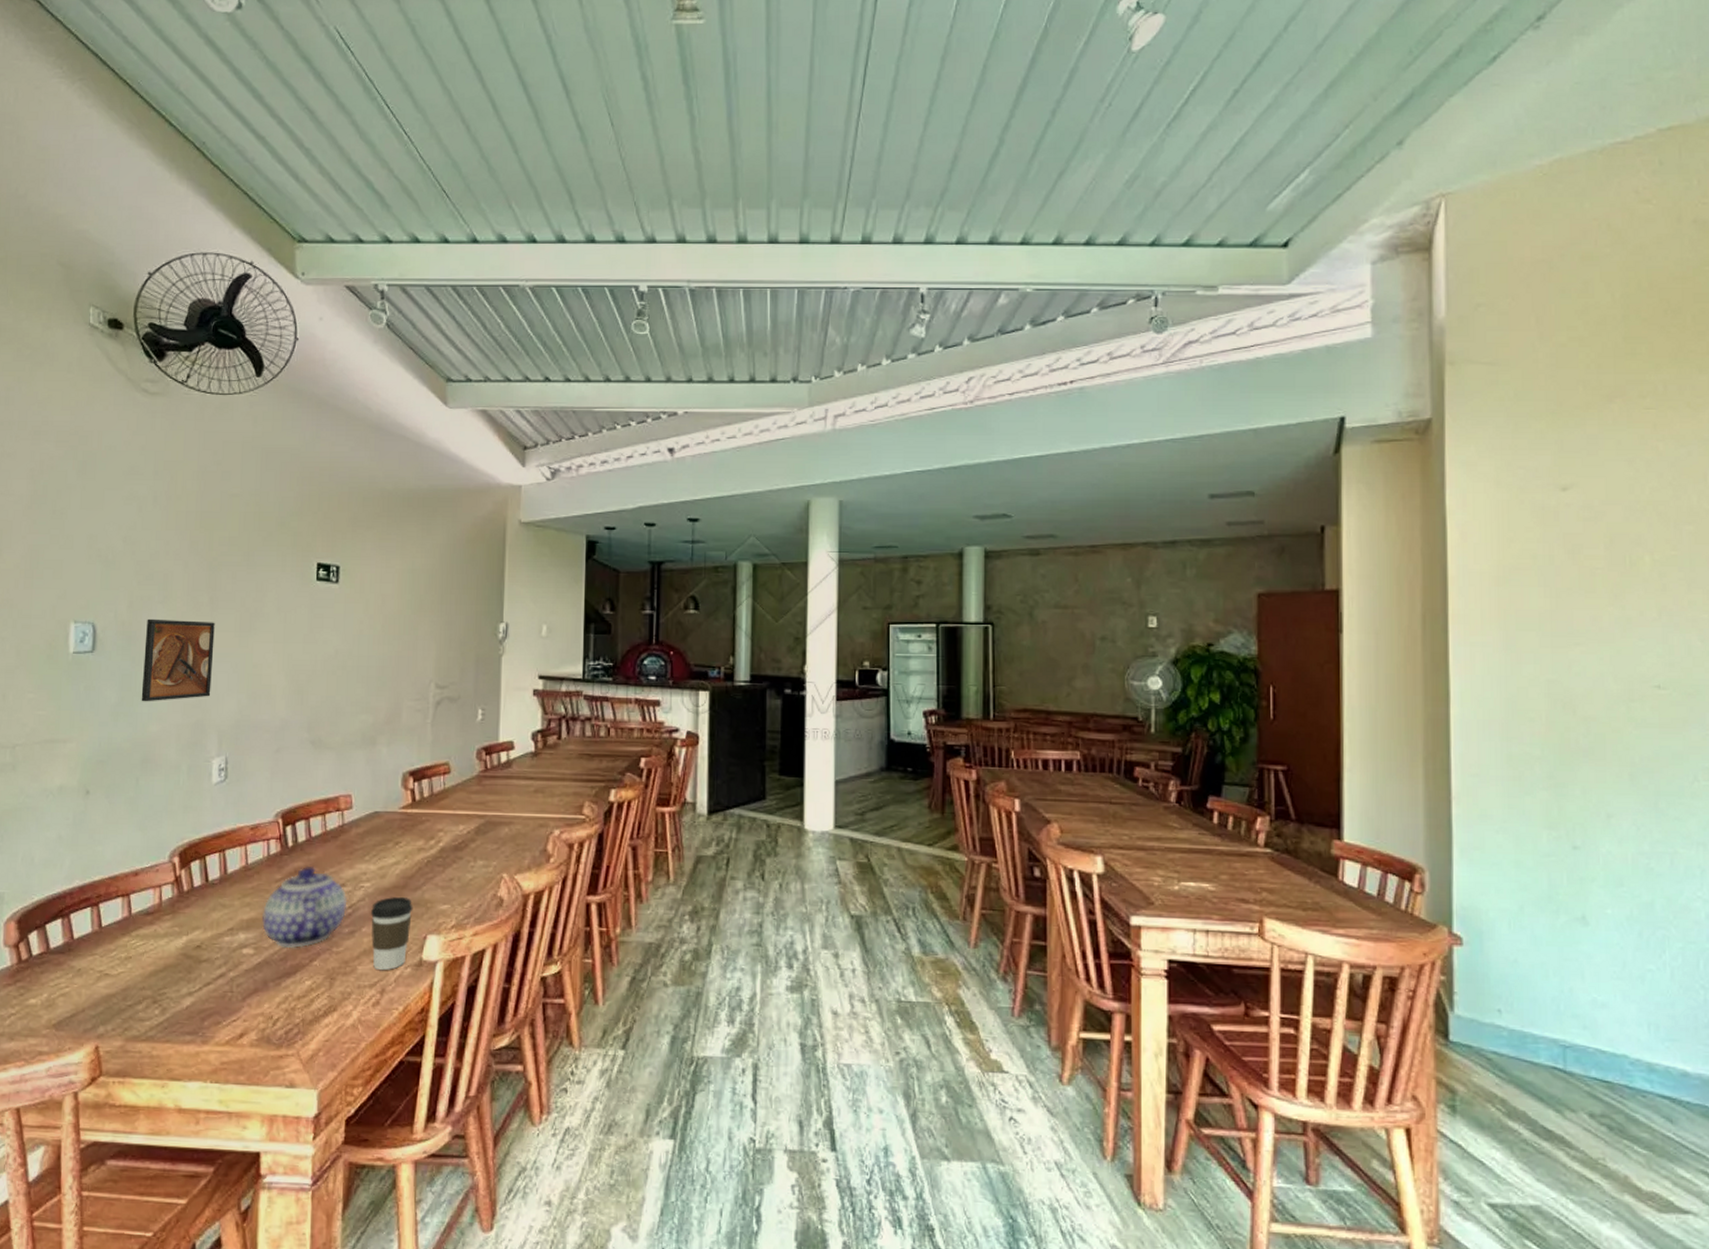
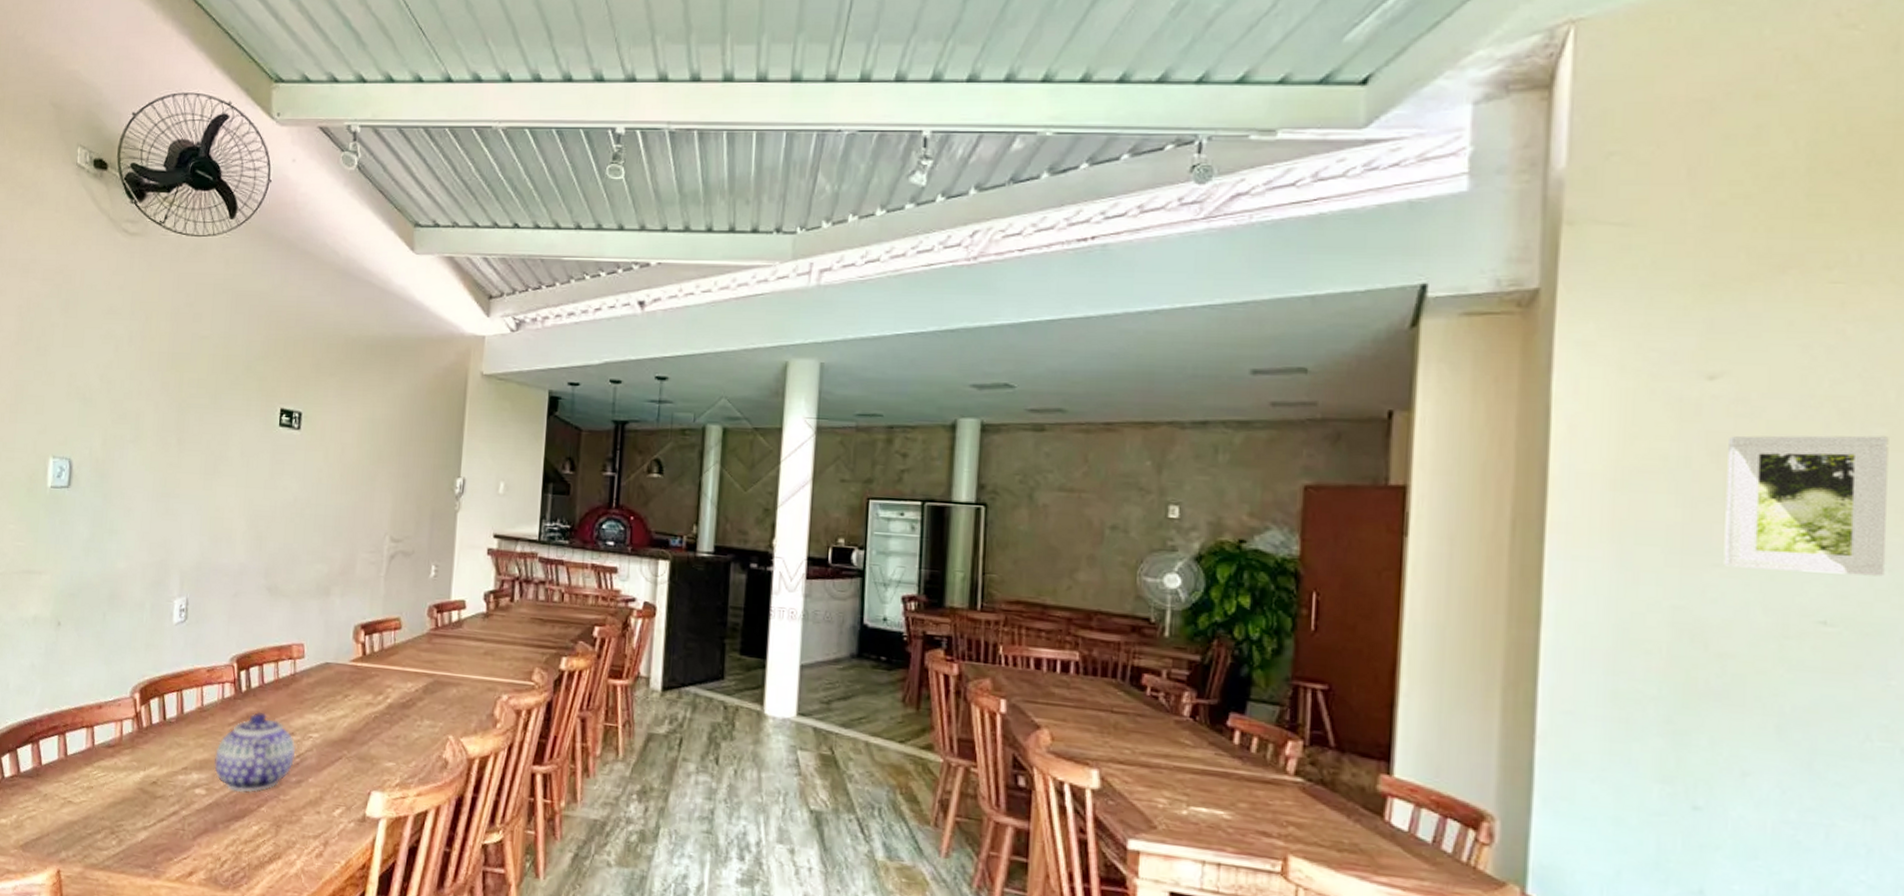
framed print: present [141,618,215,702] -> none [110,457,182,540]
coffee cup: present [371,897,413,970] -> none [317,750,359,823]
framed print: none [1580,532,1699,646] -> present [1724,435,1889,577]

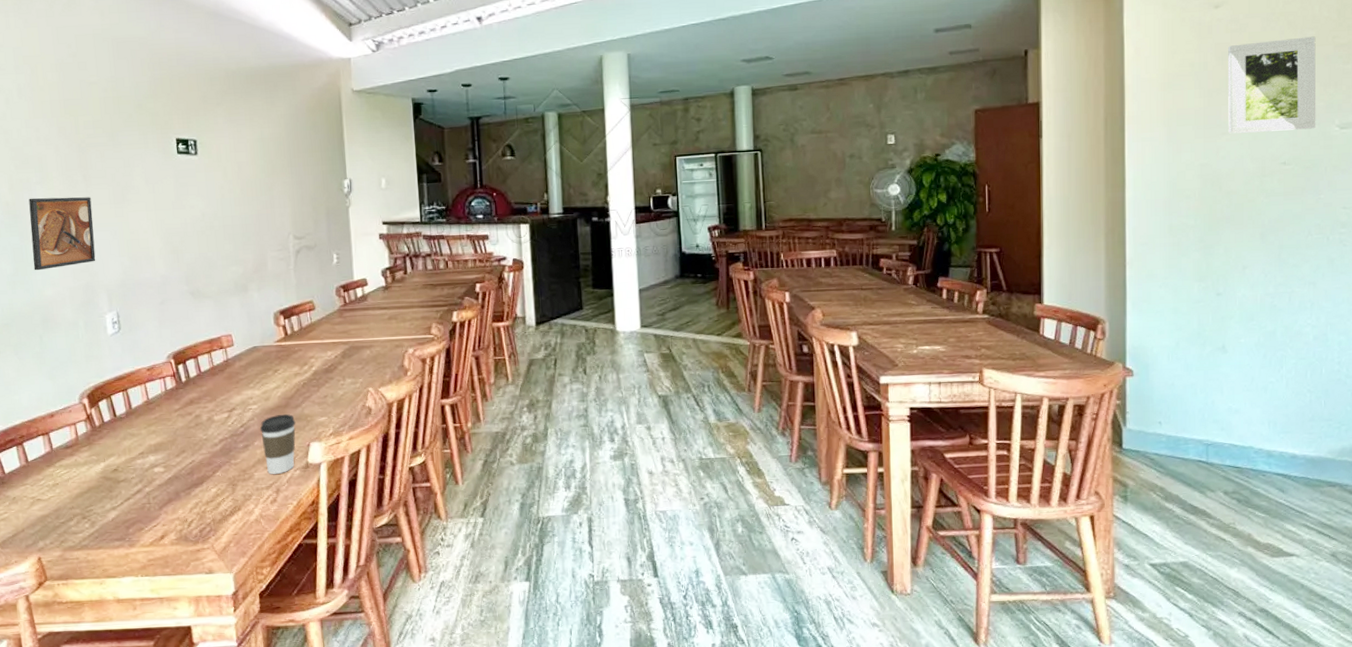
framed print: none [110,457,182,540] -> present [29,197,96,271]
teapot: present [214,711,296,793] -> none [167,395,240,465]
coffee cup: none [317,750,359,823] -> present [260,414,296,474]

